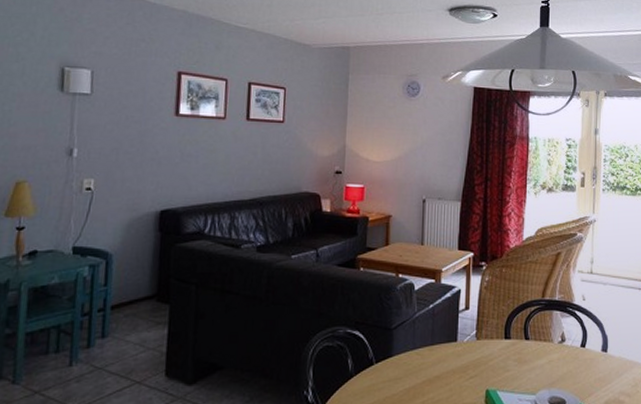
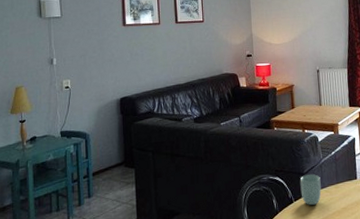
cup: none [384,331,412,370] -> present [300,174,322,205]

